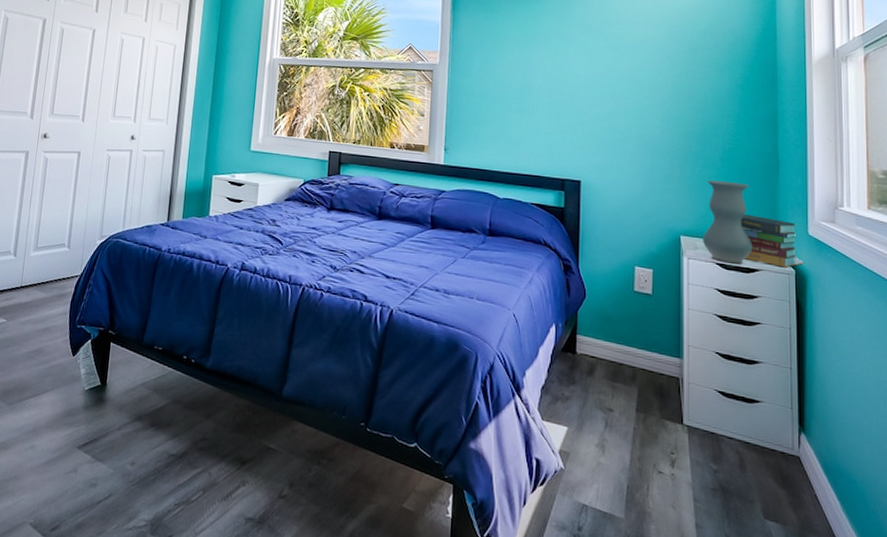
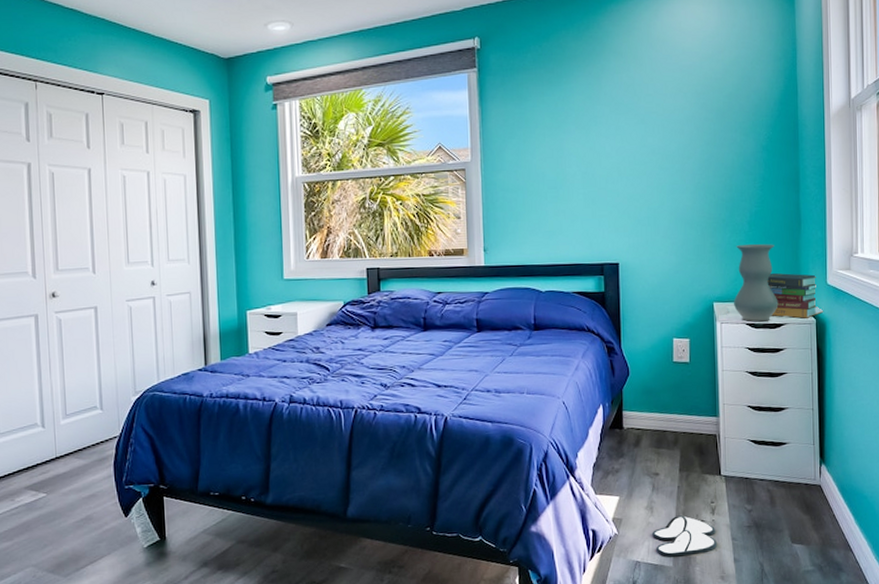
slippers: none [602,461,676,510] -> present [652,515,717,557]

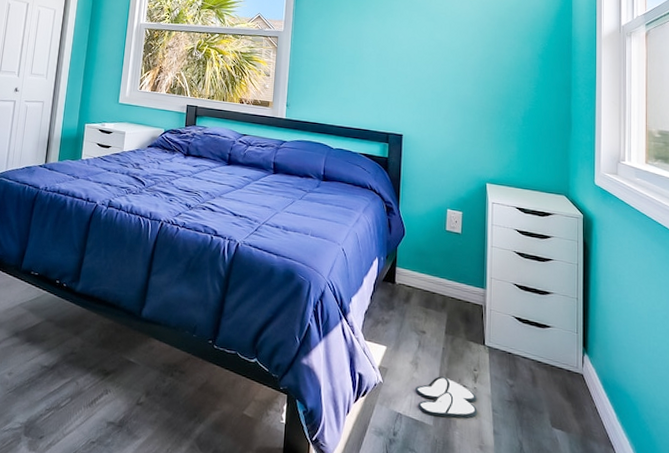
vase: present [734,244,779,322] -> none [506,136,548,209]
books: present [767,272,824,319] -> none [538,165,591,213]

